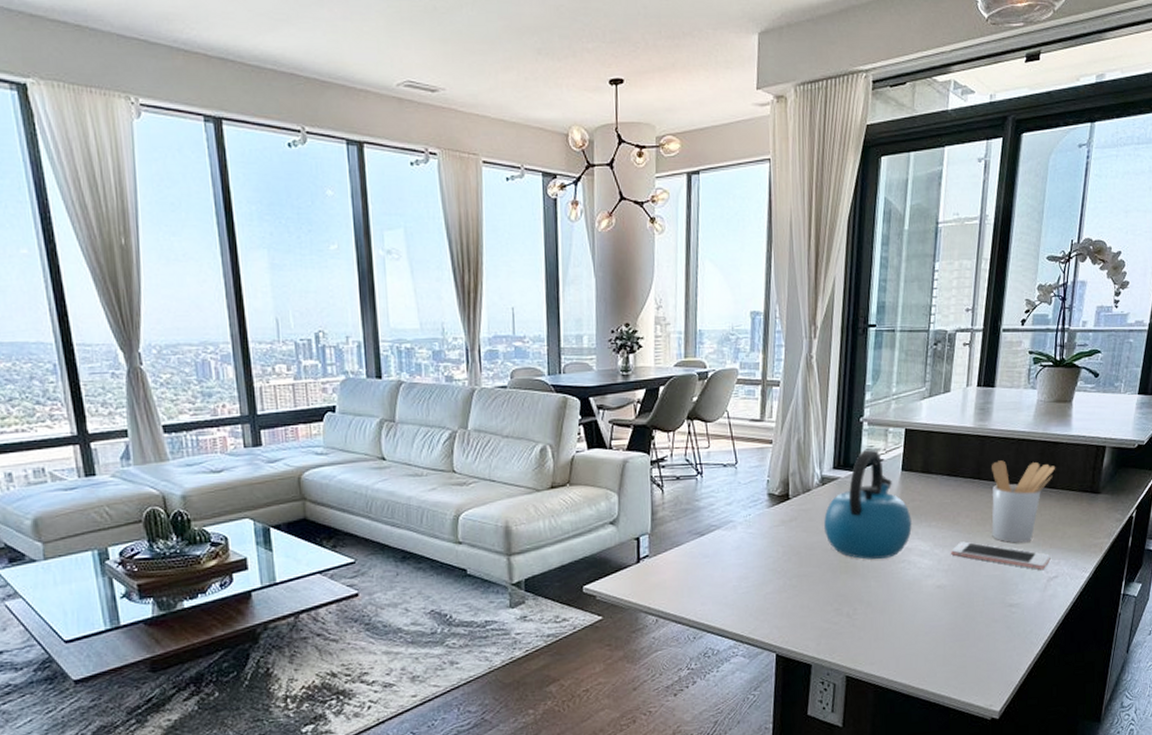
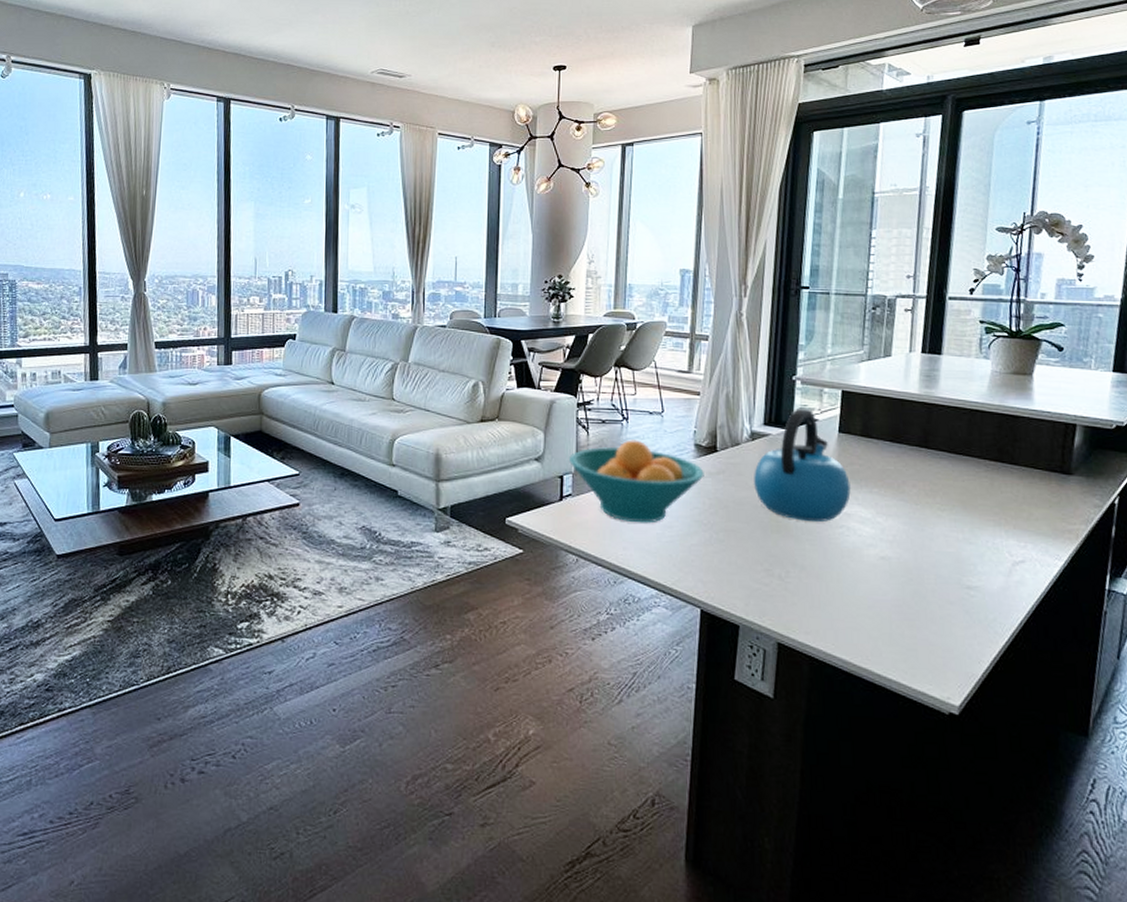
fruit bowl: none [645,494,778,578] -> present [569,440,704,523]
cell phone: present [951,541,1051,570] -> none [896,512,1015,552]
utensil holder: present [991,460,1056,543] -> none [941,430,1017,520]

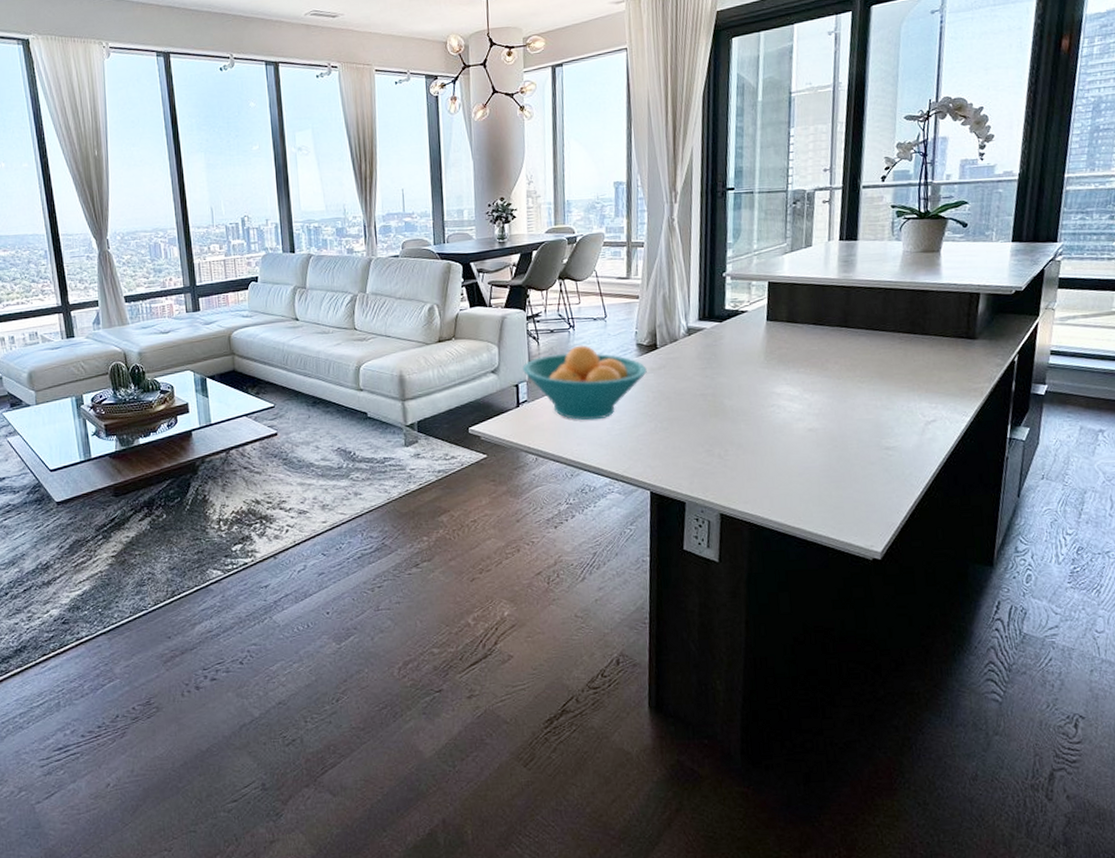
kettle: present [753,407,851,521] -> none [691,301,780,404]

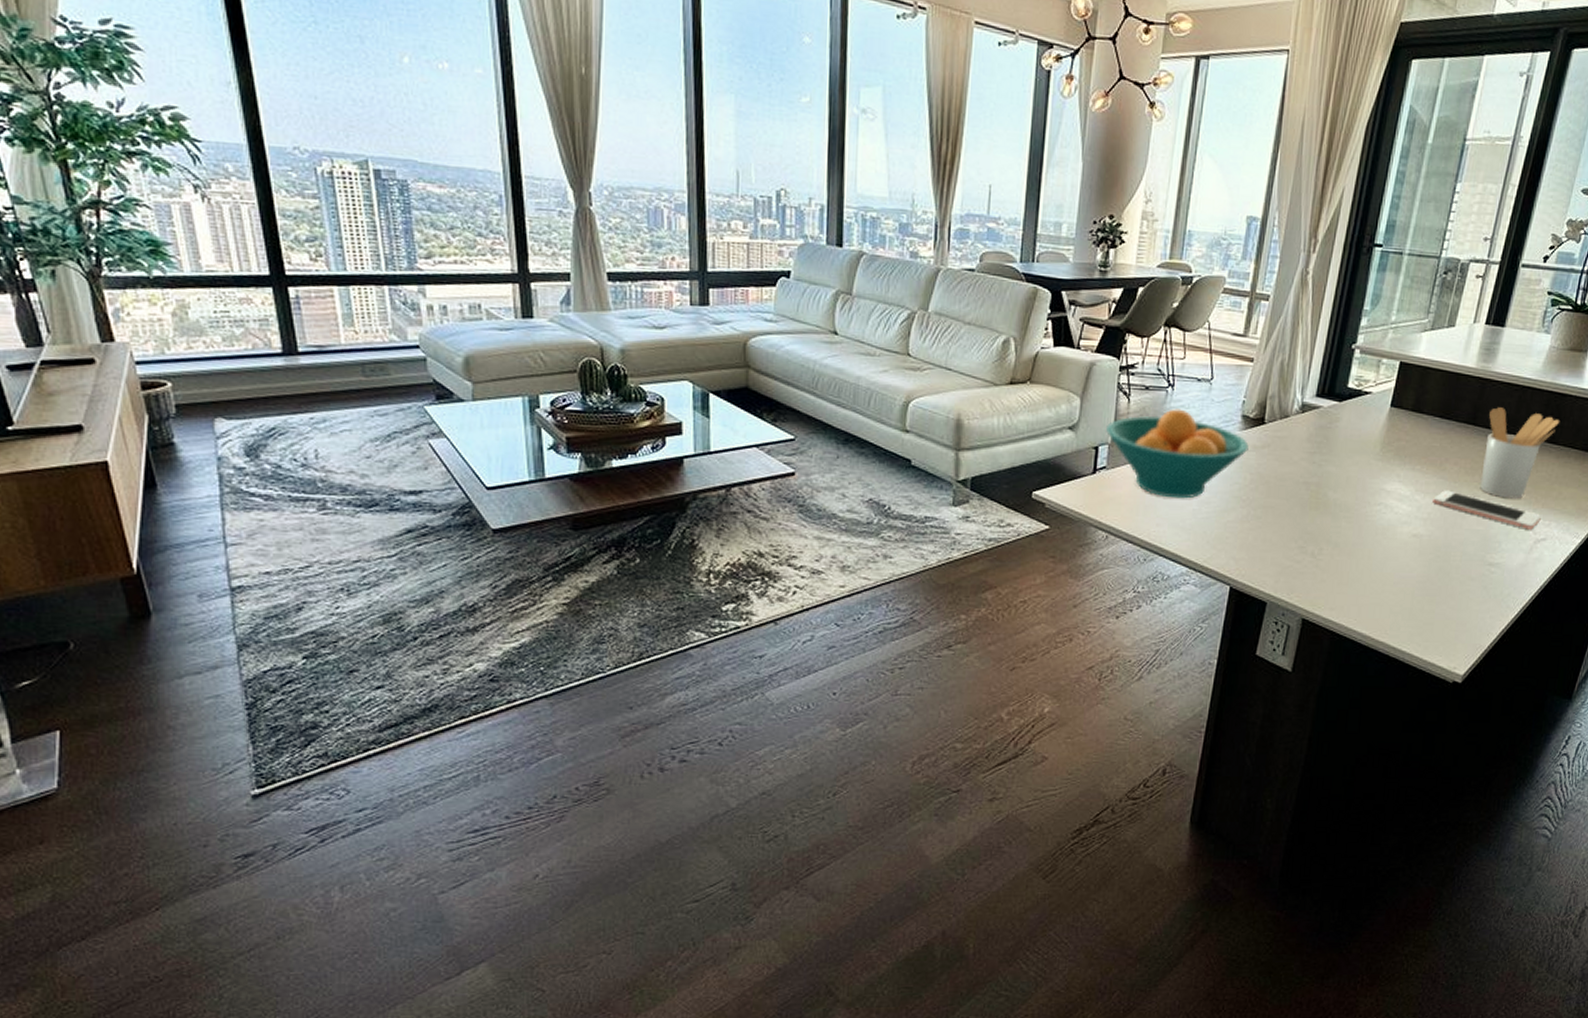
cell phone: none [821,387,927,414] -> present [1433,490,1541,530]
utensil holder: none [859,309,927,388] -> present [1480,407,1560,499]

